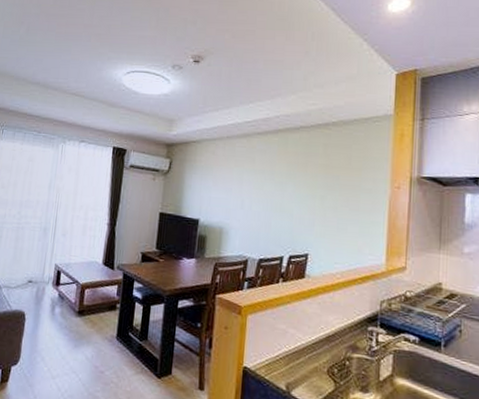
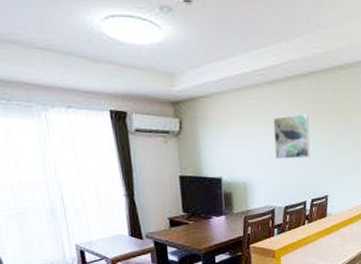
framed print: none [256,165,296,211] -> present [273,113,310,159]

